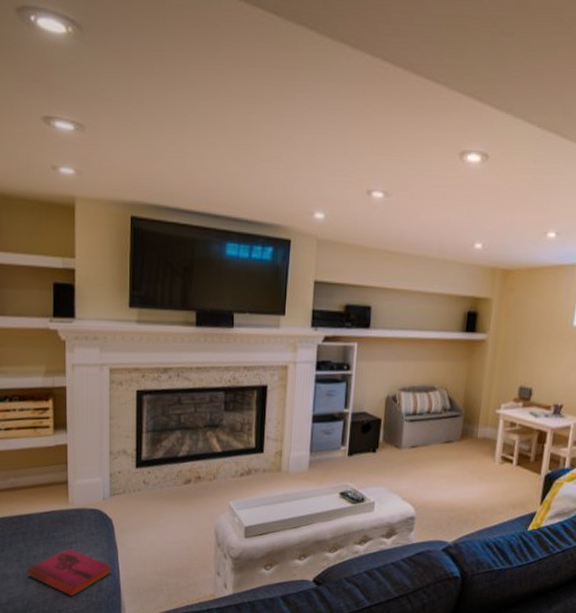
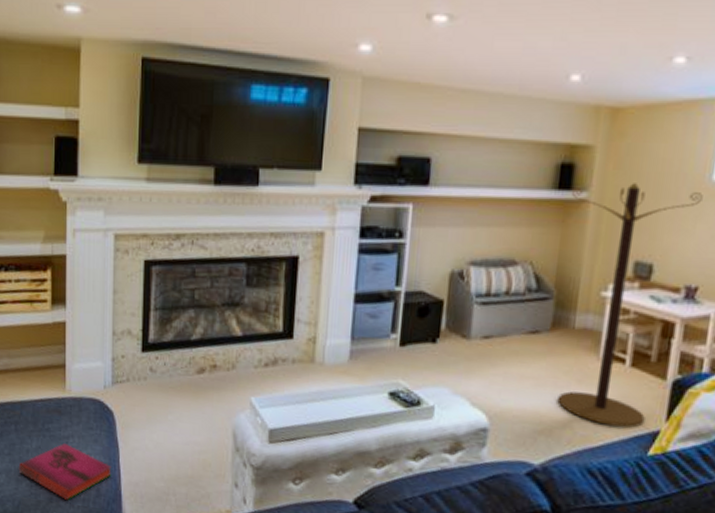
coat rack: none [465,327,566,511] -> present [557,183,703,428]

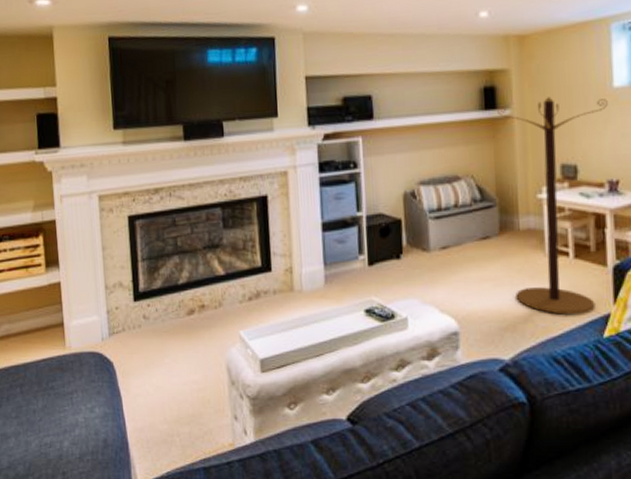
hardback book: present [18,443,112,501] -> none [26,400,117,456]

